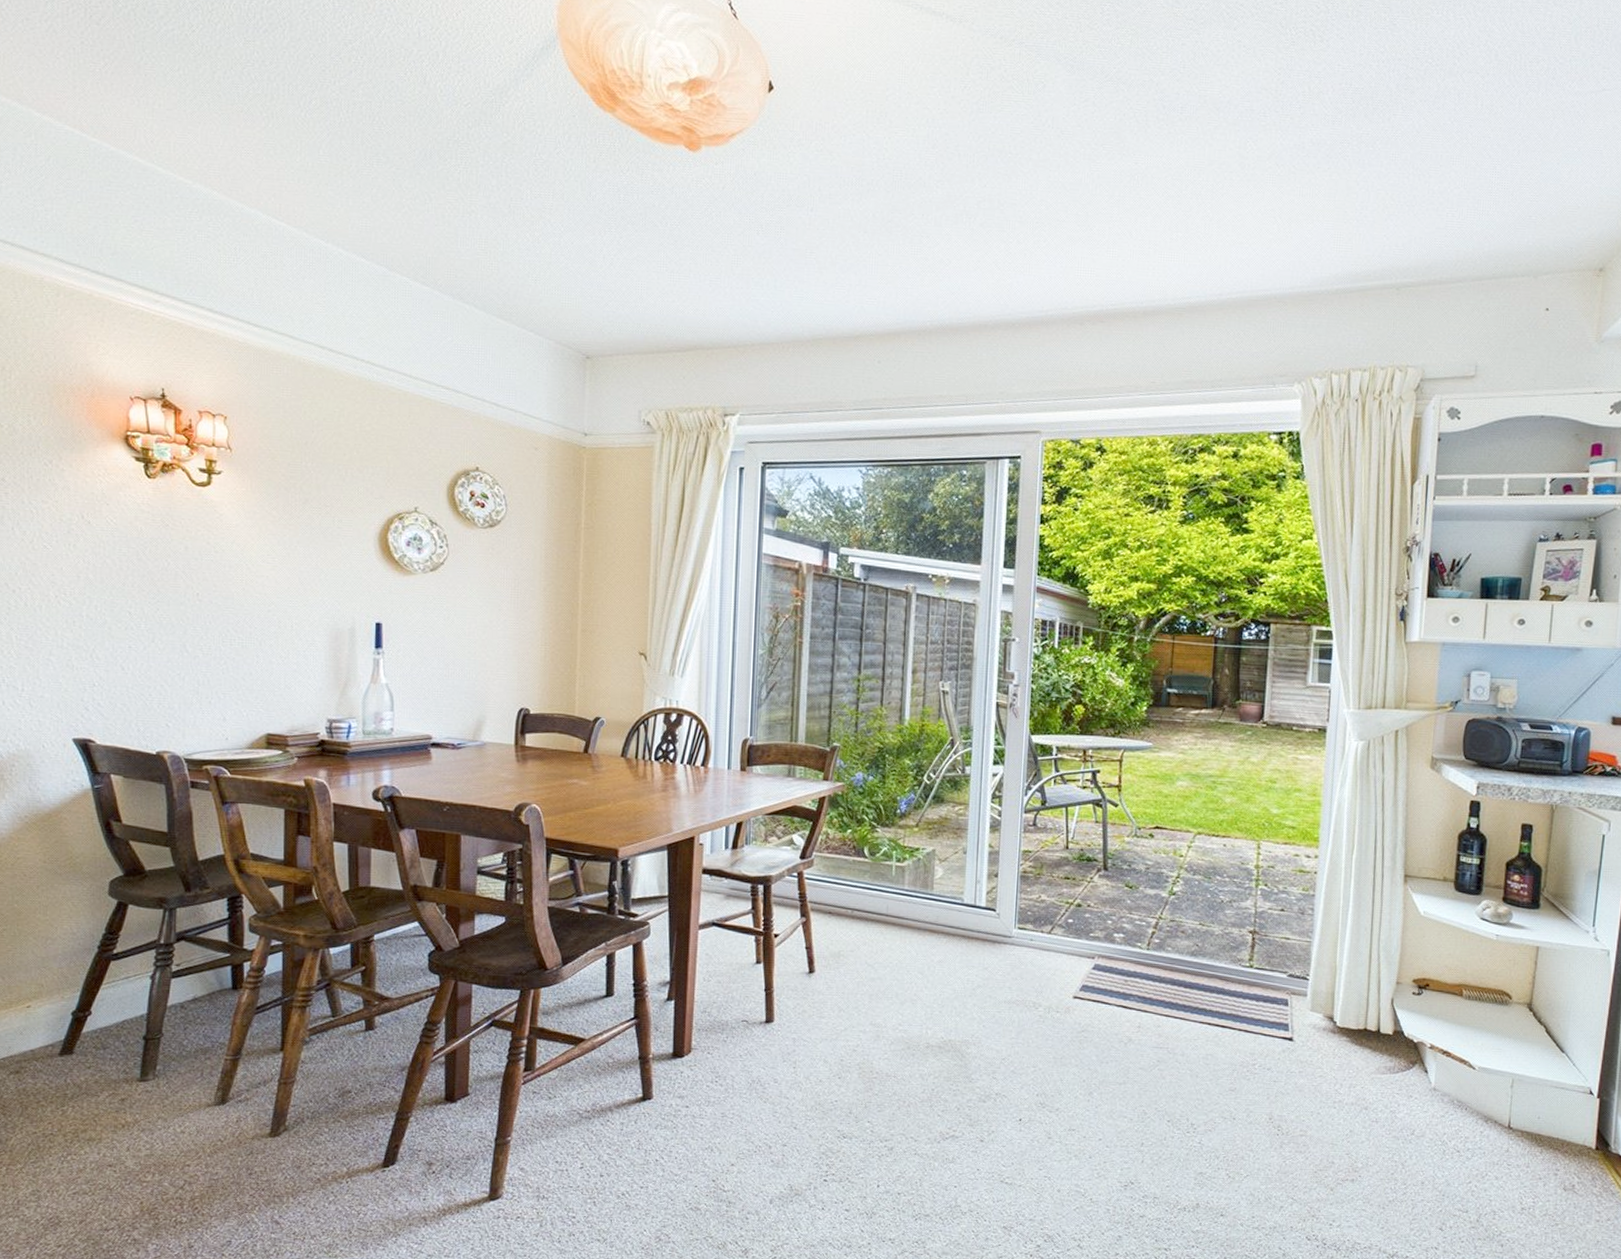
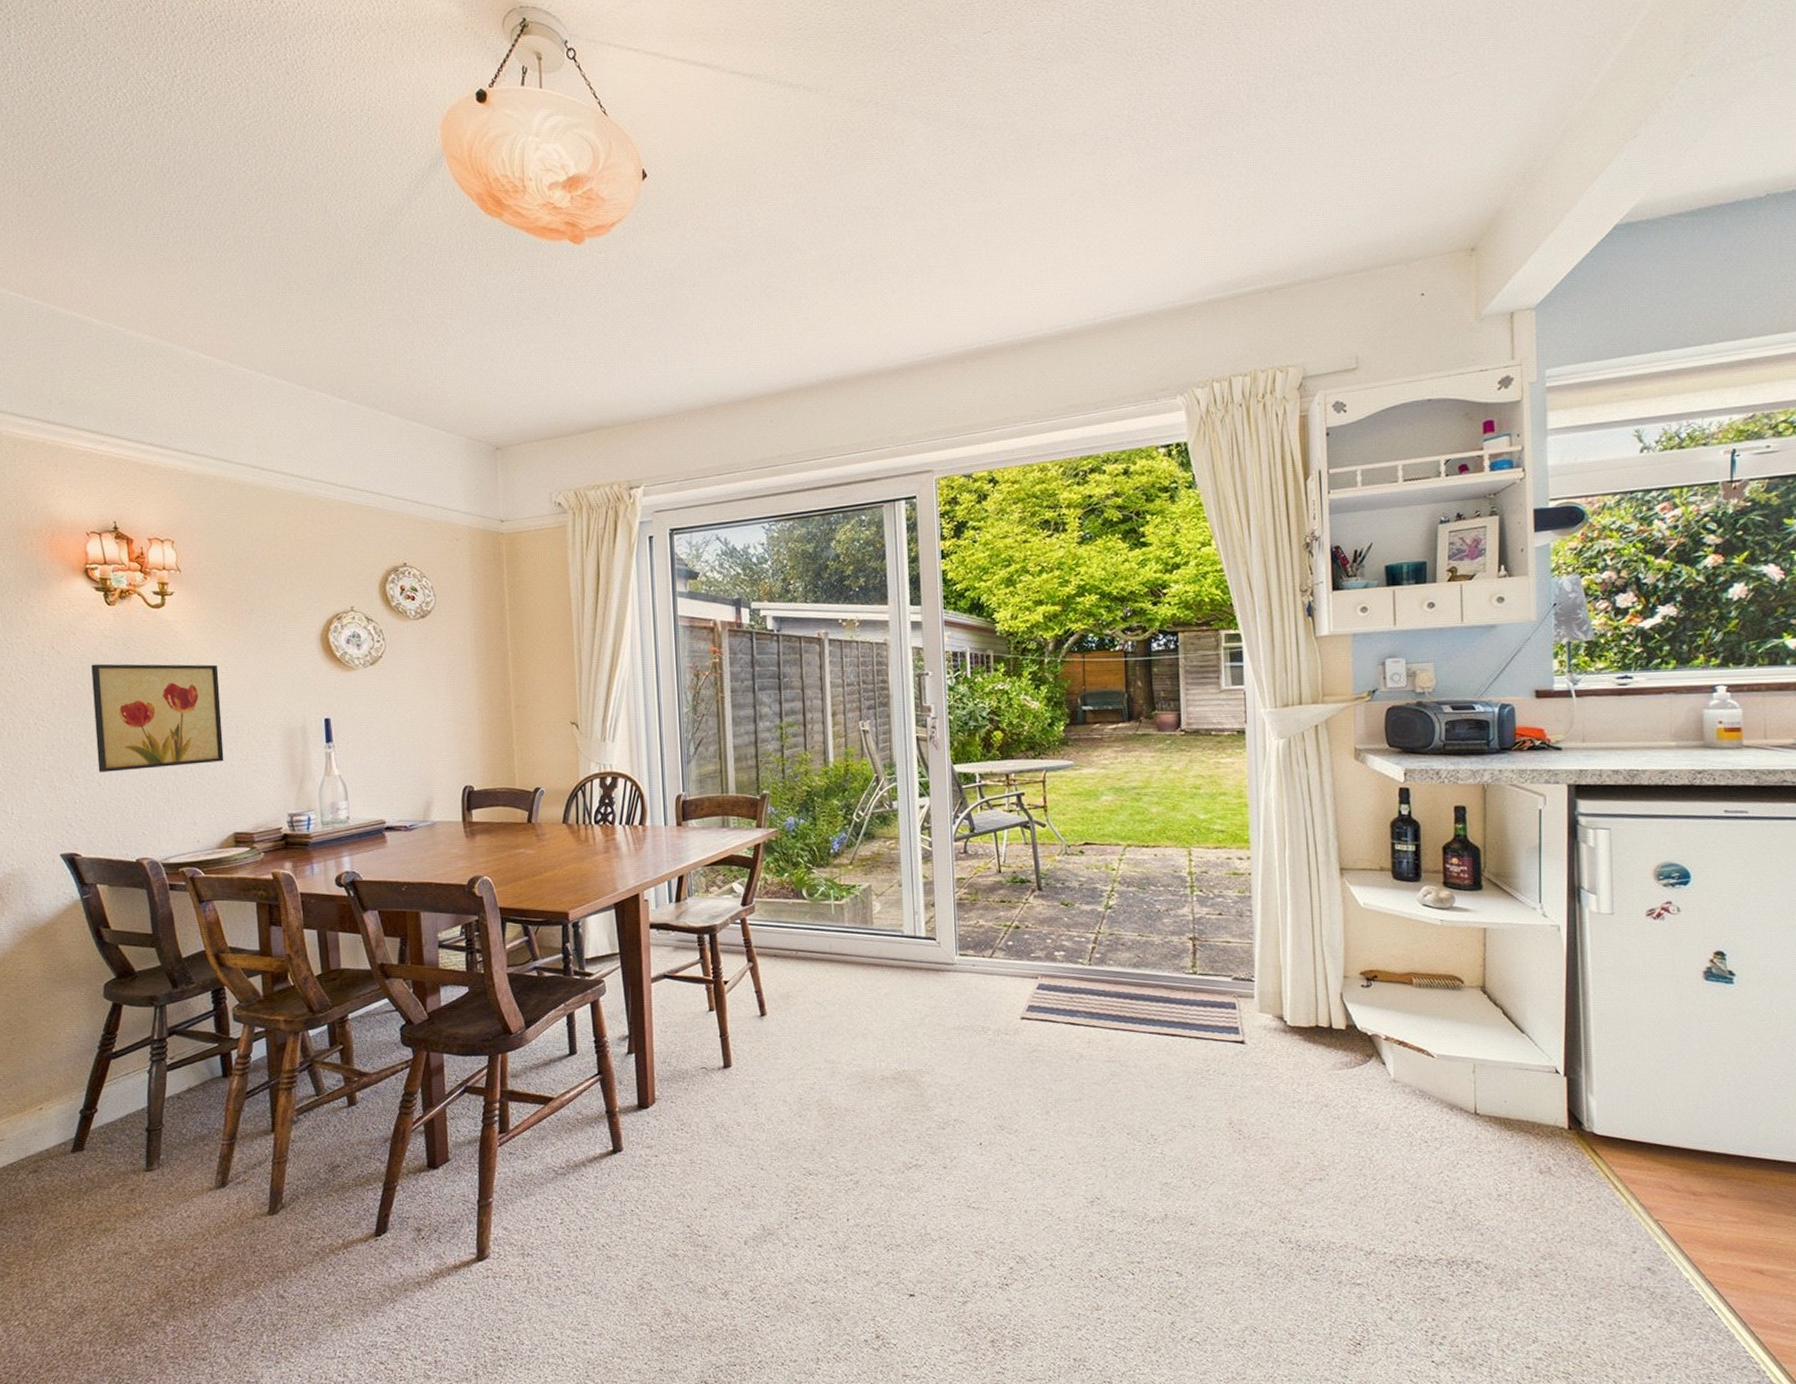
wall art: none [122,539,264,658] -> present [91,663,224,772]

